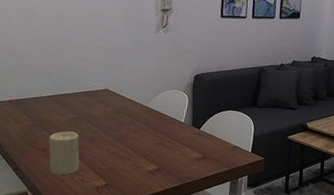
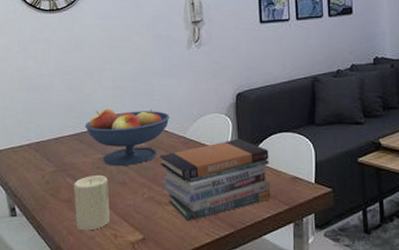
fruit bowl: none [61,77,136,126] -> present [85,108,170,167]
book stack: none [125,112,217,174] -> present [160,138,271,222]

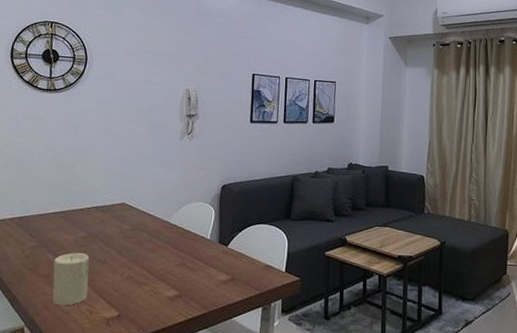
fruit bowl: present [85,108,170,167] -> none [71,189,157,246]
book stack: present [160,138,271,222] -> none [142,226,247,302]

